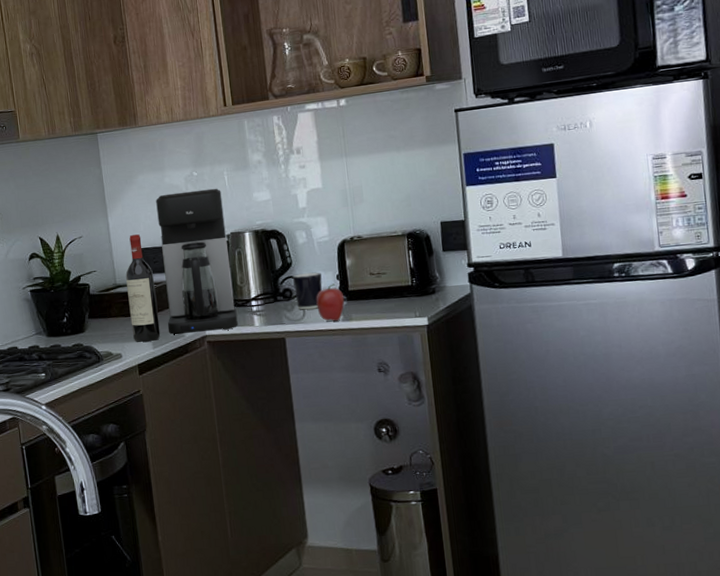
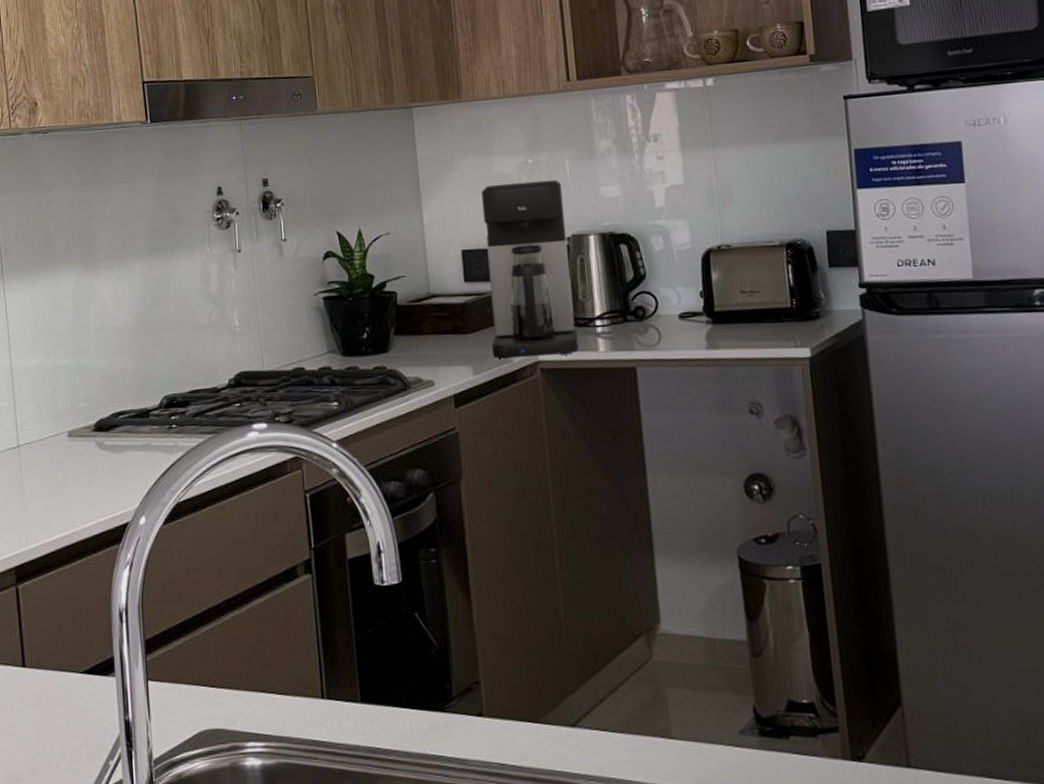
wine bottle: present [125,234,161,342] -> none [442,233,483,367]
mug: present [292,272,323,310] -> none [645,287,683,334]
fruit: present [316,283,345,321] -> none [674,302,710,349]

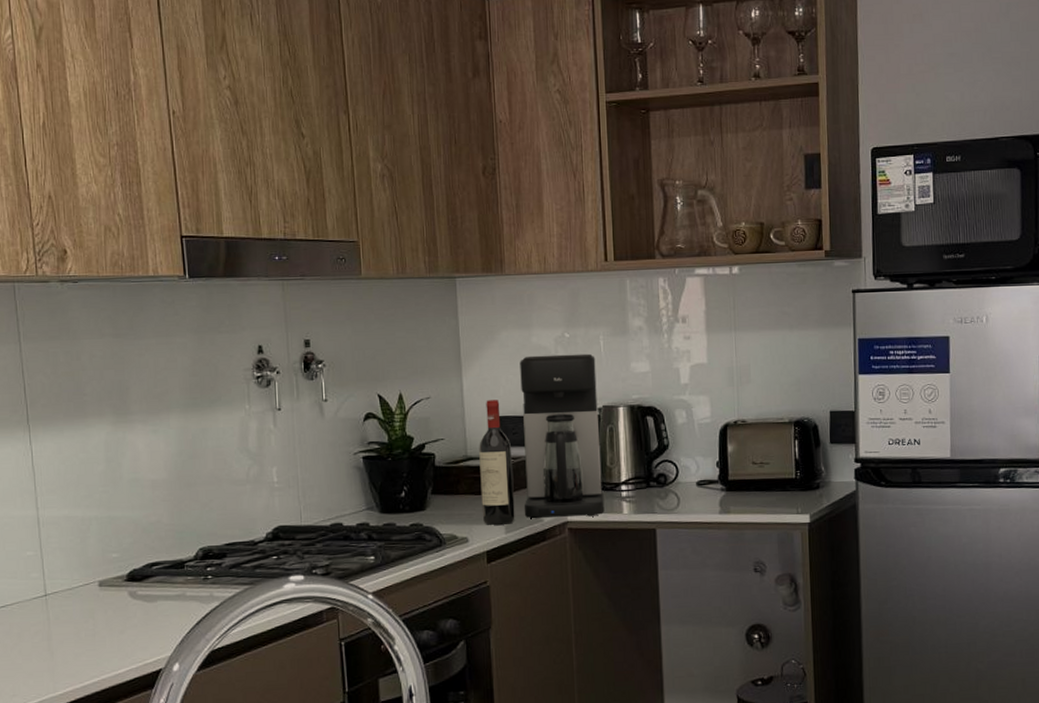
wine bottle: none [442,233,483,367] -> present [479,400,515,525]

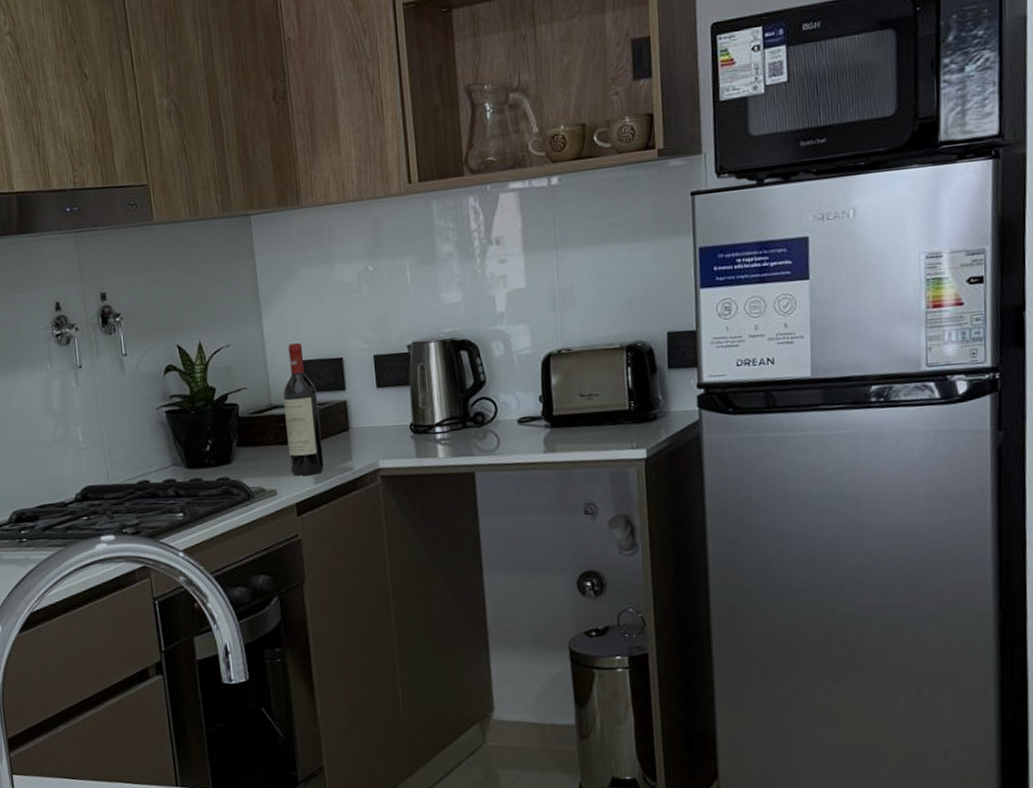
coffee maker: present [520,353,605,519] -> none [321,286,419,468]

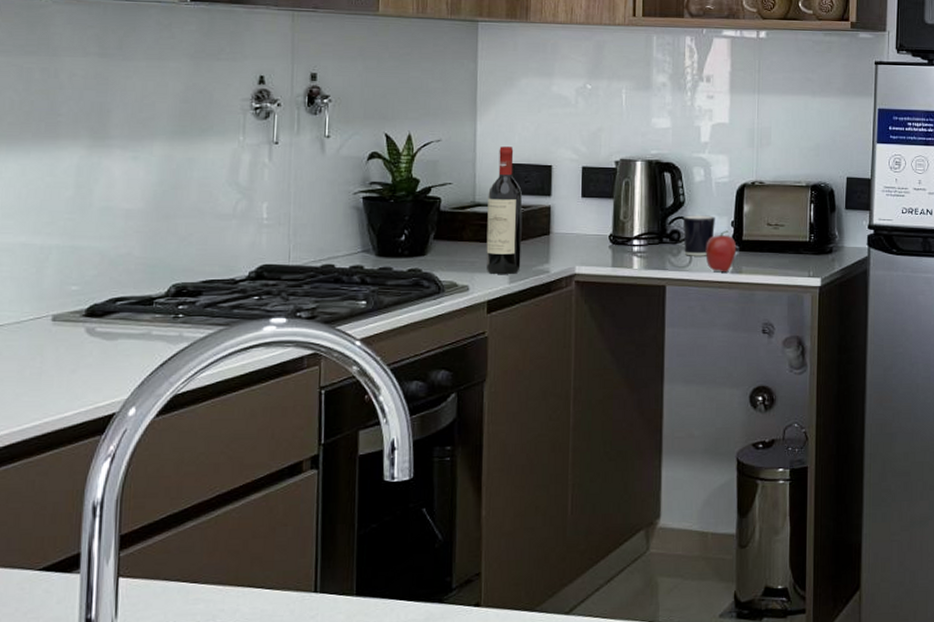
mug: none [485,392,522,439] -> present [682,215,715,256]
fruit: none [513,406,548,453] -> present [705,230,737,273]

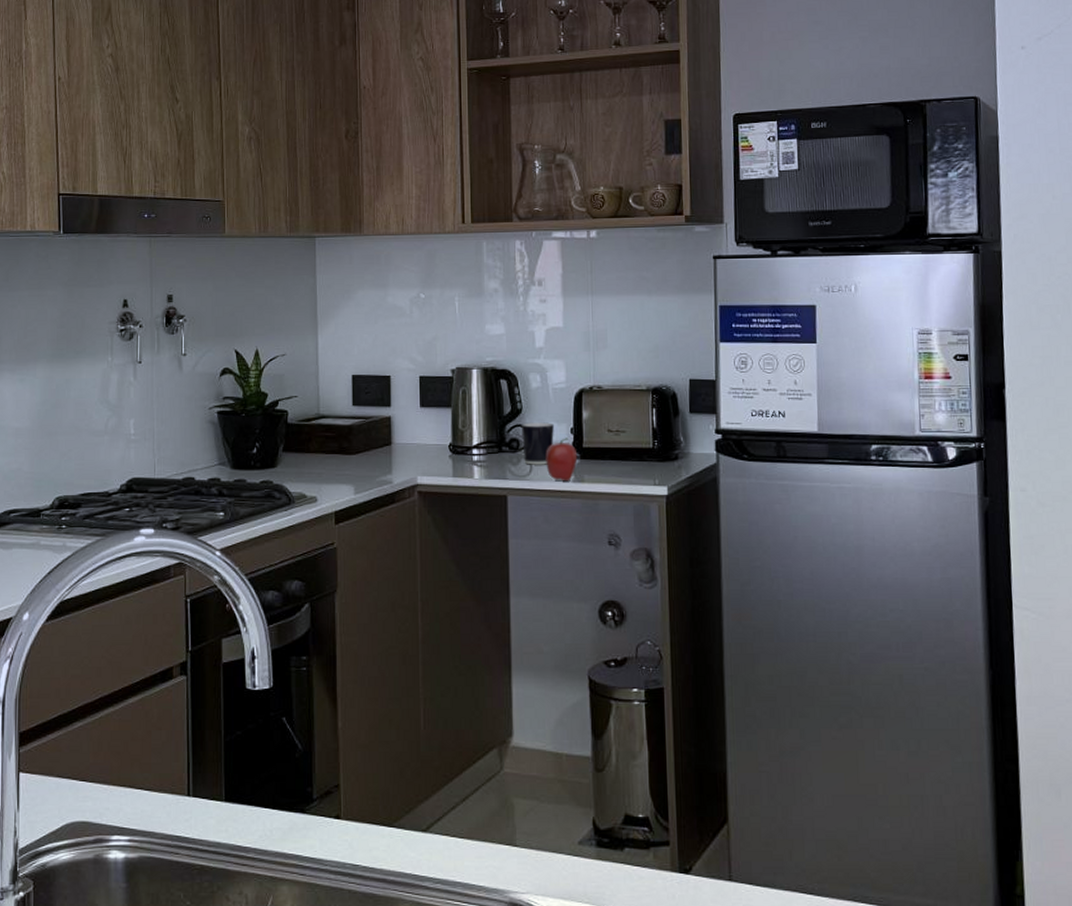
wine bottle: present [486,146,523,274] -> none [331,359,365,485]

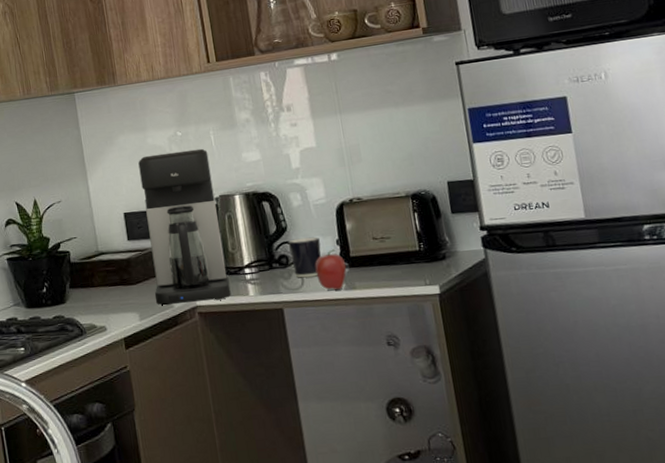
coffee maker: none [374,314,455,481] -> present [138,148,231,306]

